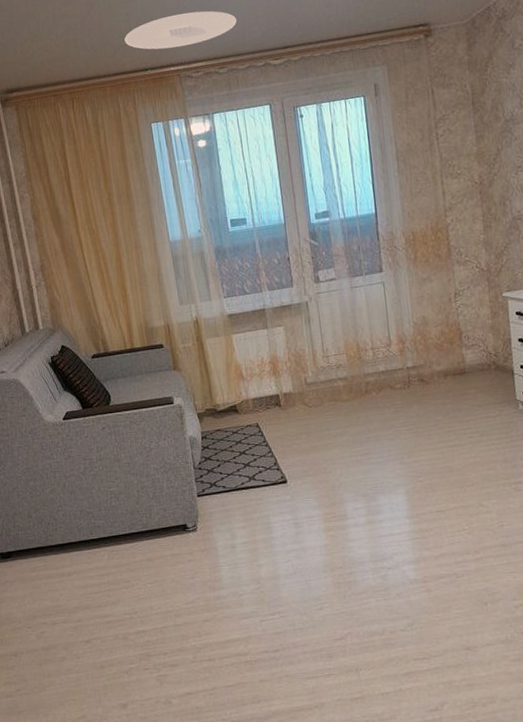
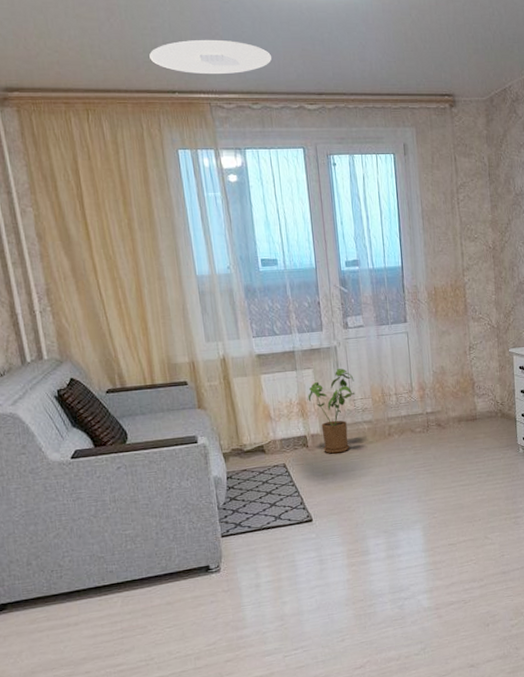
house plant: none [279,324,328,413] -> present [308,369,354,454]

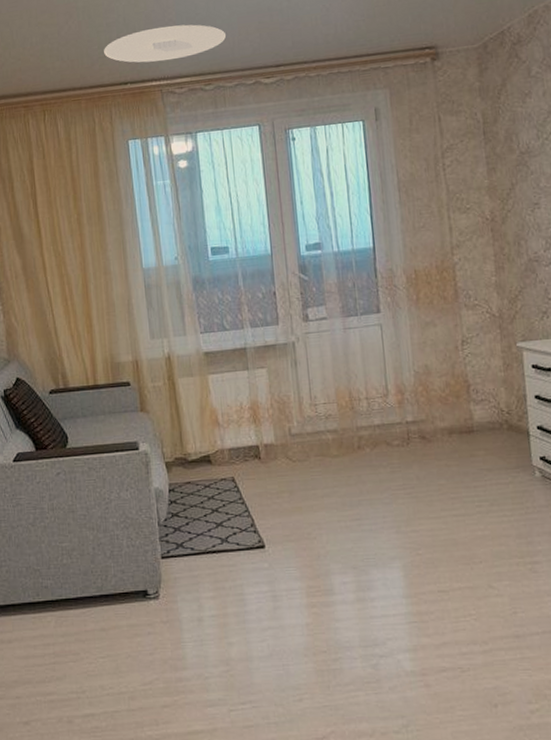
house plant: present [308,369,354,454] -> none [261,368,316,468]

